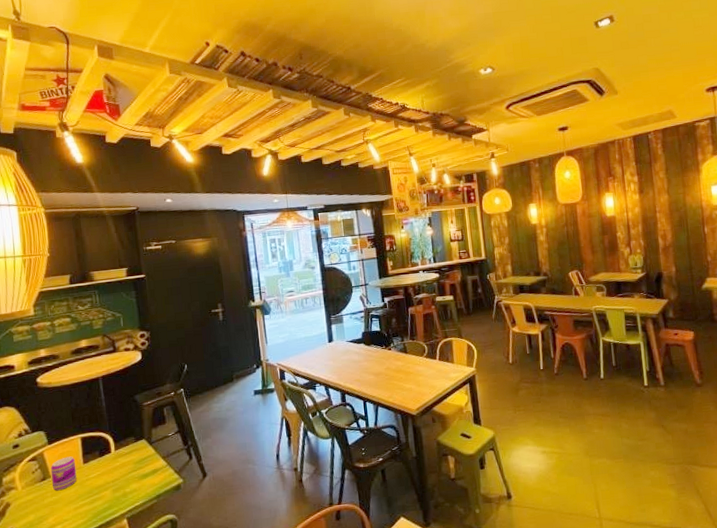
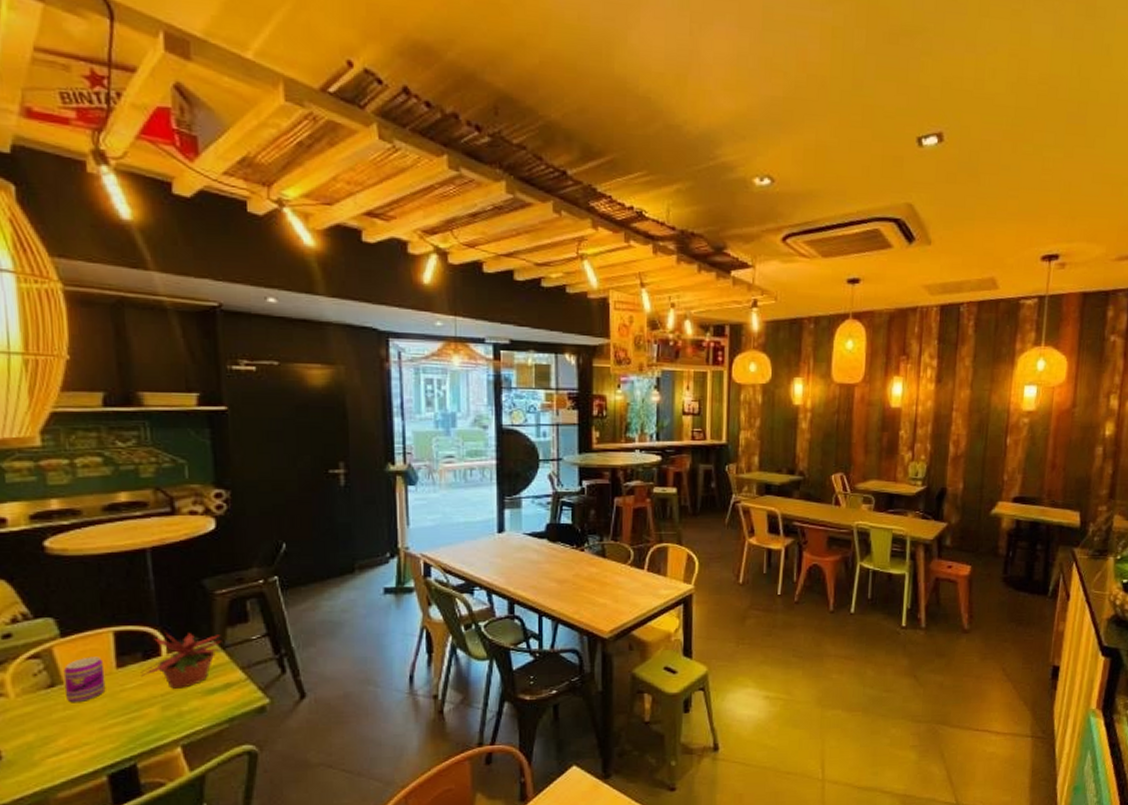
potted plant: none [99,434,151,476] -> present [141,632,224,689]

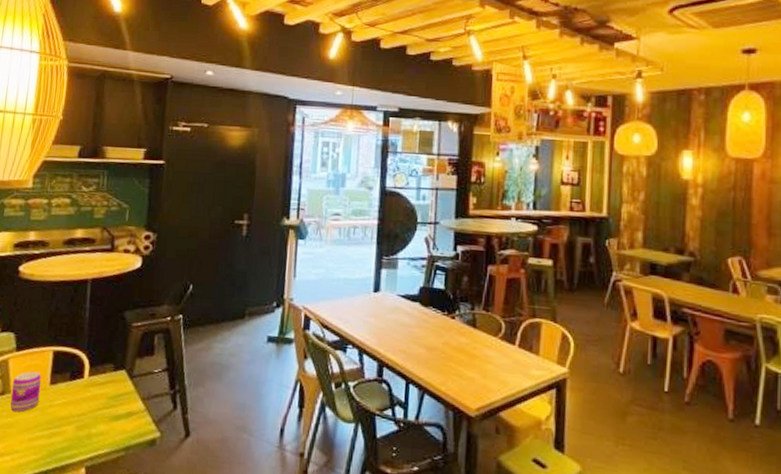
potted plant: present [141,632,224,689] -> none [66,357,131,411]

